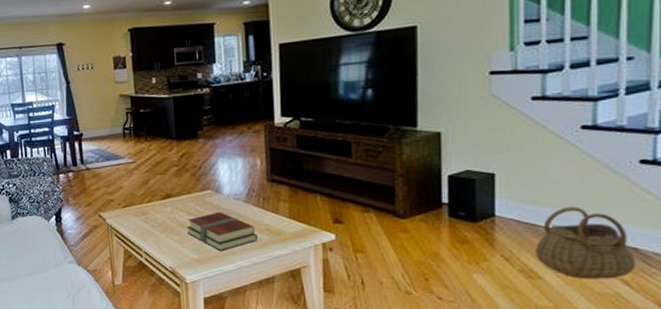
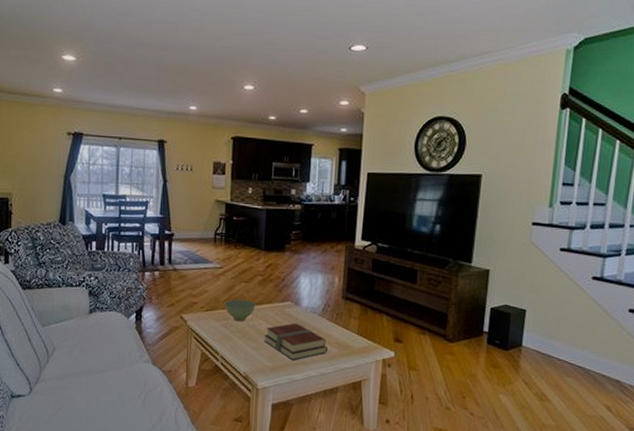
bowl: none [141,192,175,215] -> present [224,299,256,321]
basket: present [536,206,635,279] -> none [548,343,617,405]

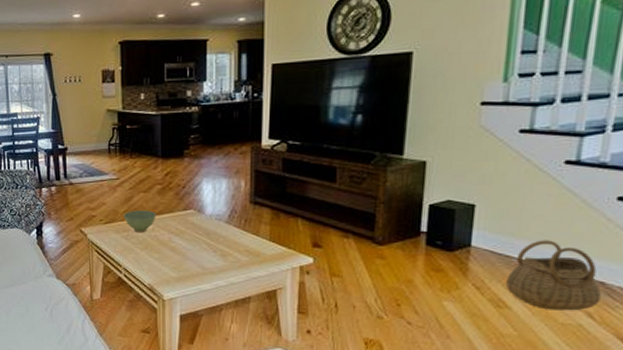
books: present [263,323,327,360] -> none [166,231,236,270]
basket: none [548,343,617,405] -> present [506,240,601,311]

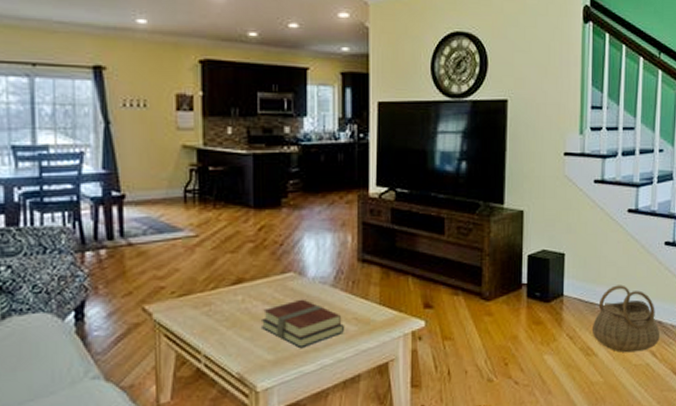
bowl: present [124,210,157,232] -> none [204,276,248,306]
books: none [166,231,236,270] -> present [260,299,344,348]

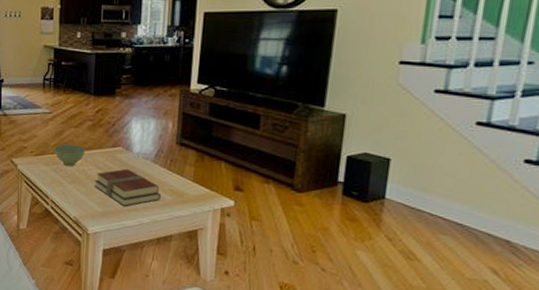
bowl: none [204,276,248,306] -> present [54,144,86,166]
basket: present [593,285,660,353] -> none [417,196,506,267]

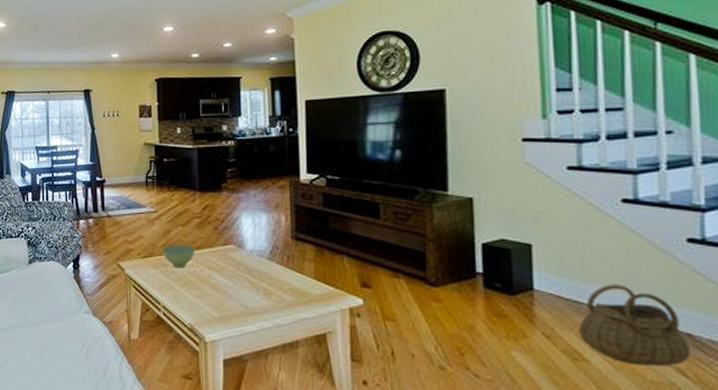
books: present [94,168,161,206] -> none [207,268,281,310]
basket: none [417,196,506,267] -> present [579,284,690,366]

